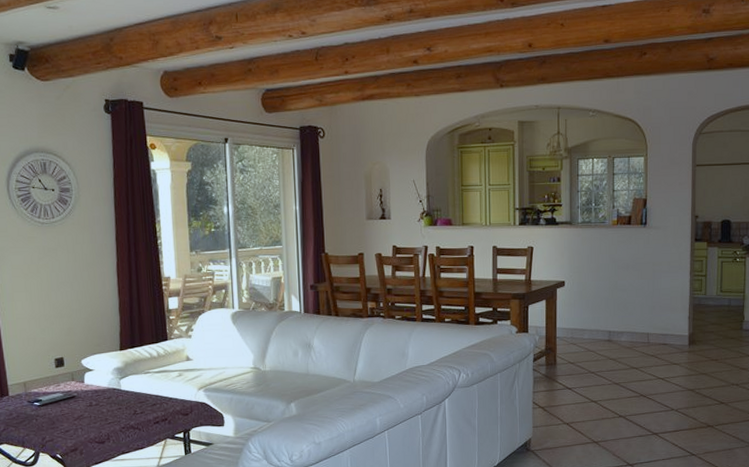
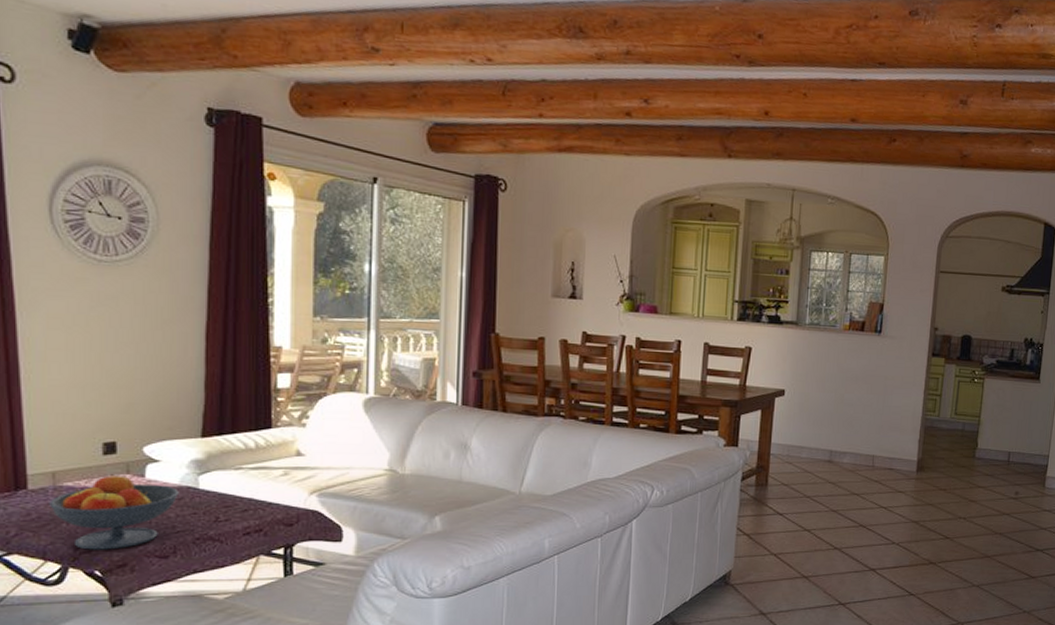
fruit bowl: none [23,382,108,439] -> present [49,474,179,550]

